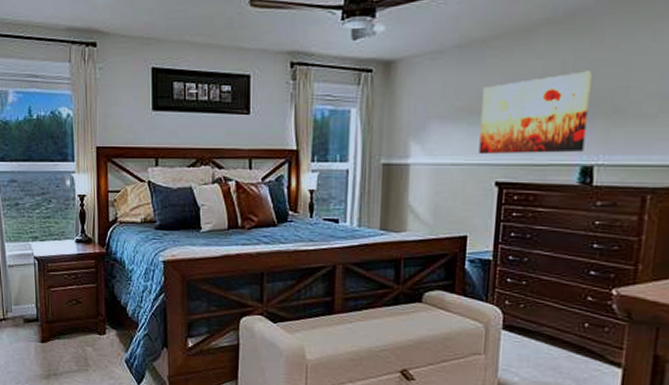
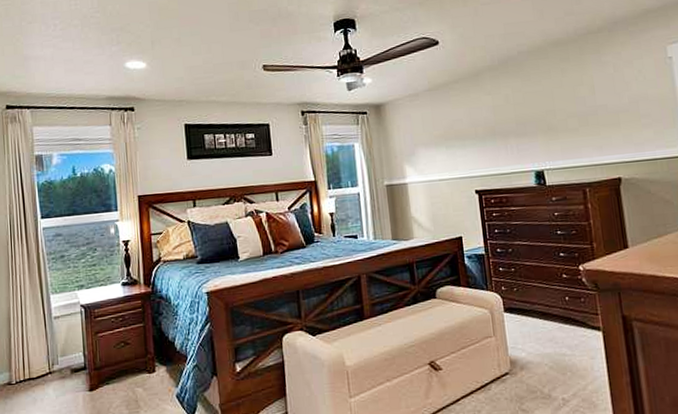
wall art: present [478,71,592,155] -> none [452,101,534,170]

